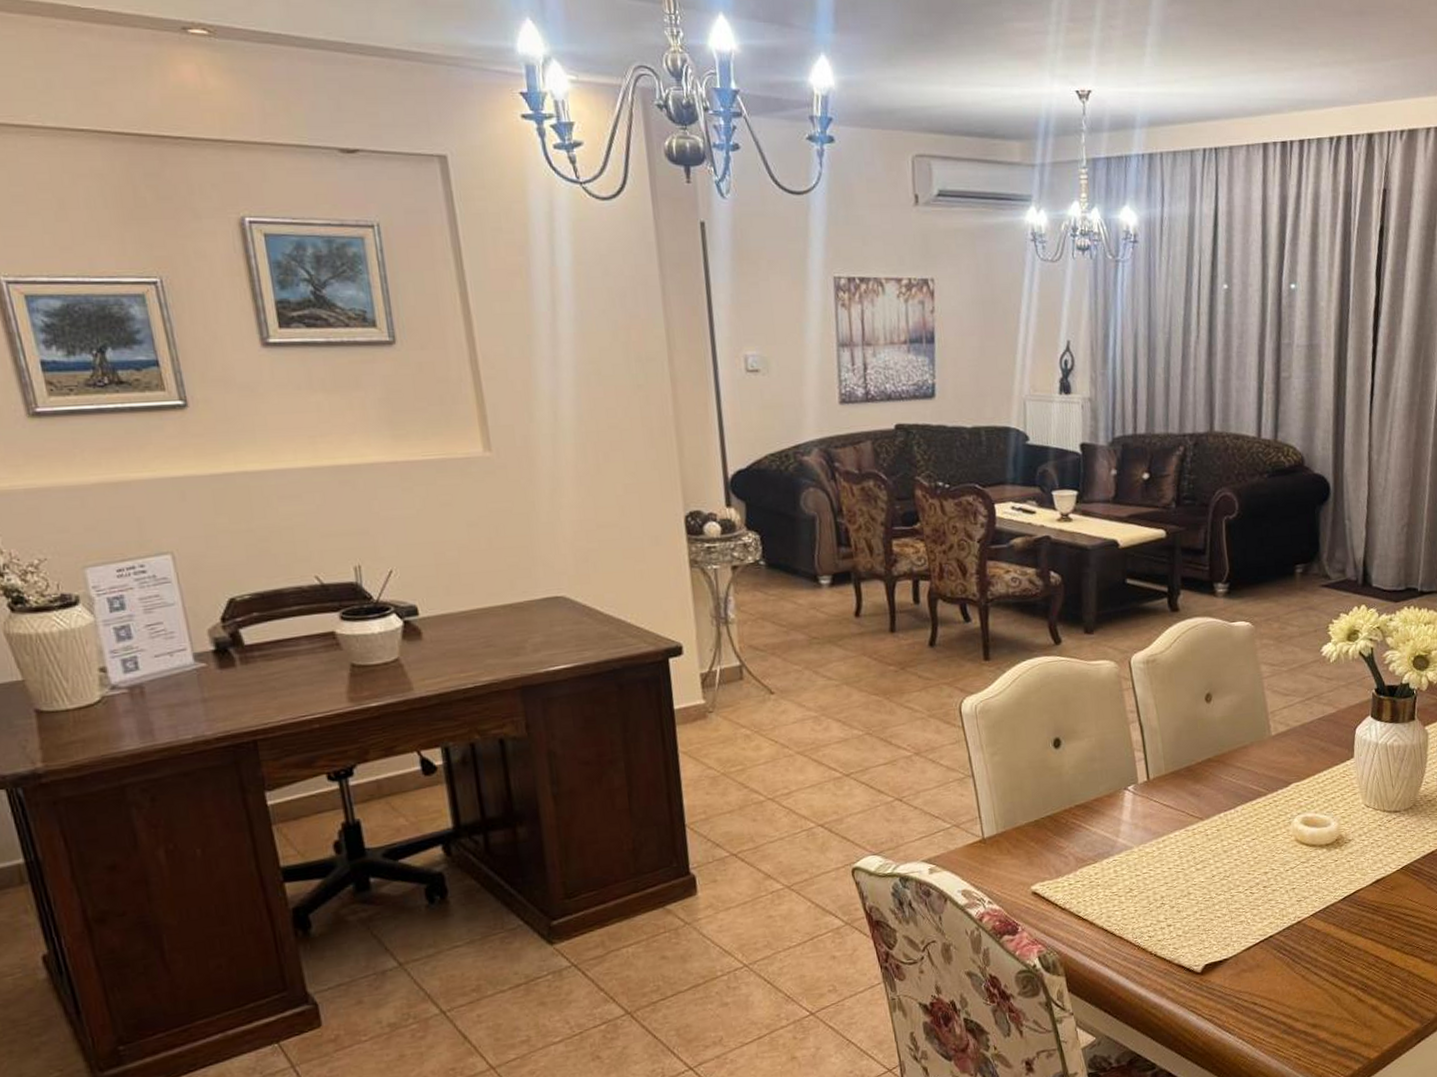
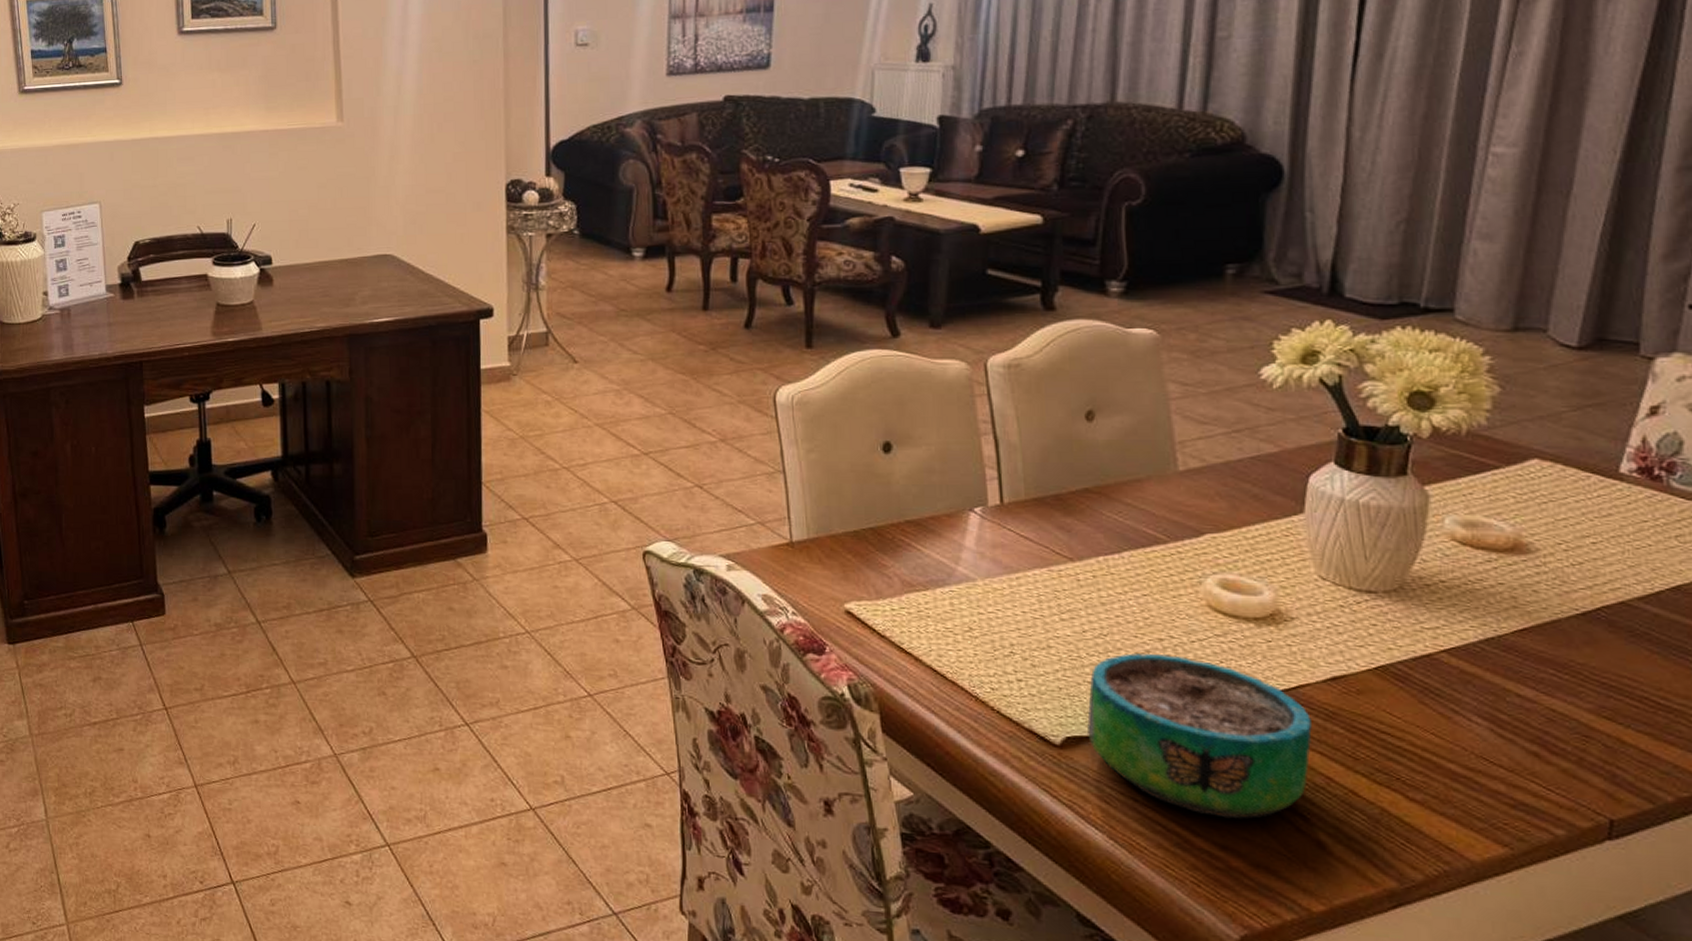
decorative bowl: none [1219,883,1365,1004] -> present [1087,653,1312,819]

